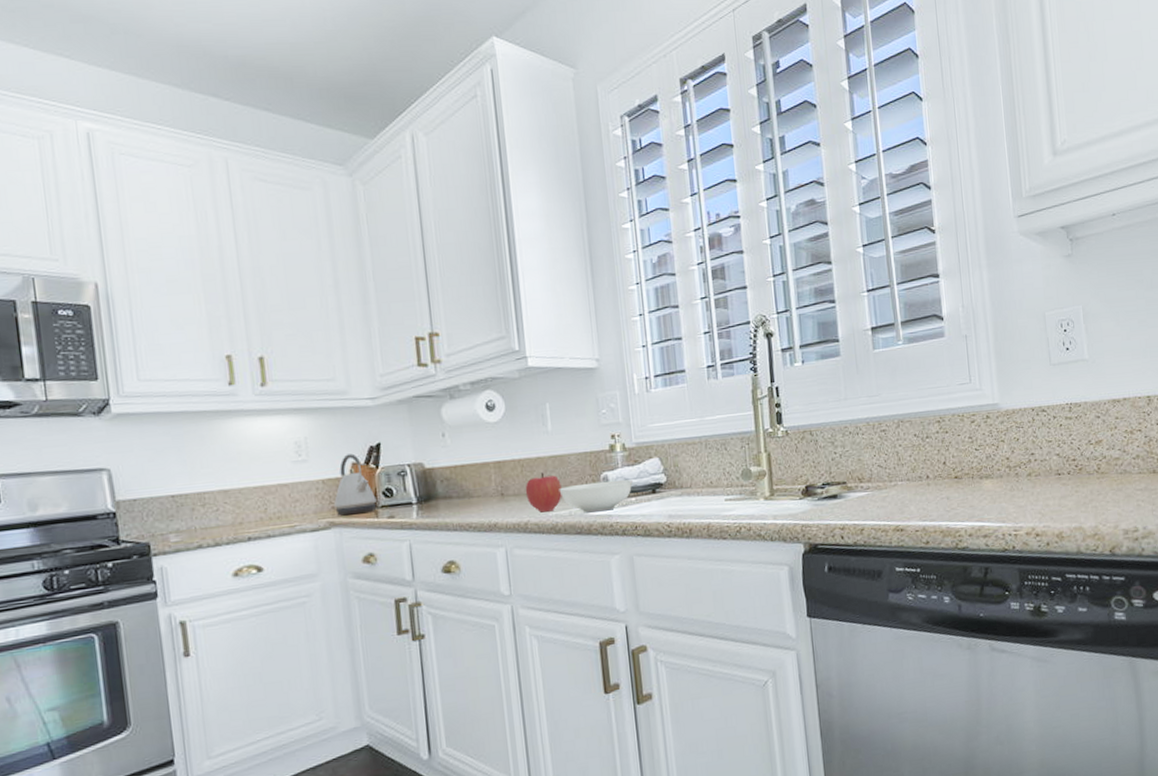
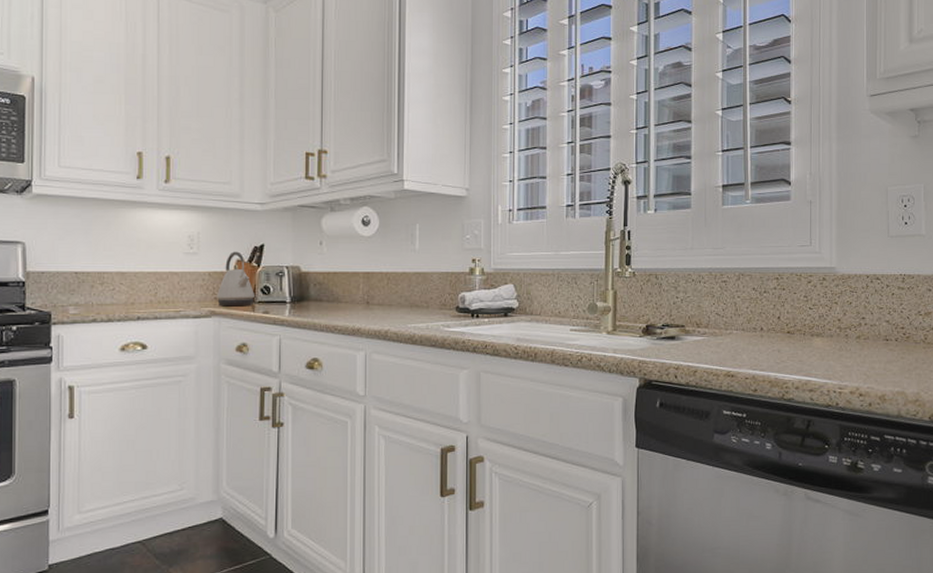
fruit: present [525,472,562,513] -> none [389,287,422,323]
bowl: present [557,479,633,513] -> none [418,301,487,328]

